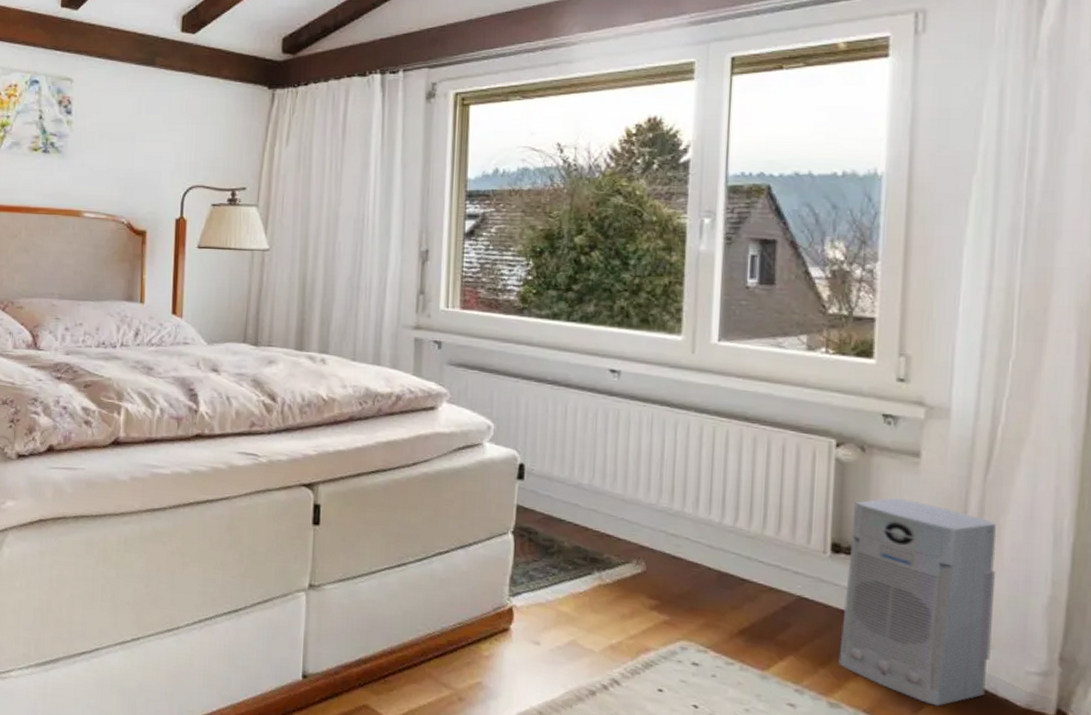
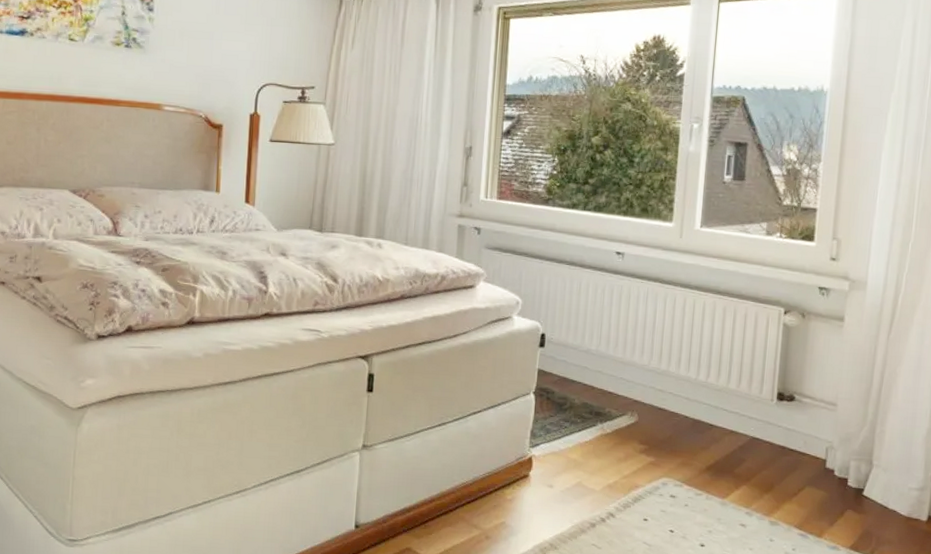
air purifier: present [838,498,997,706] -> none [778,355,894,519]

